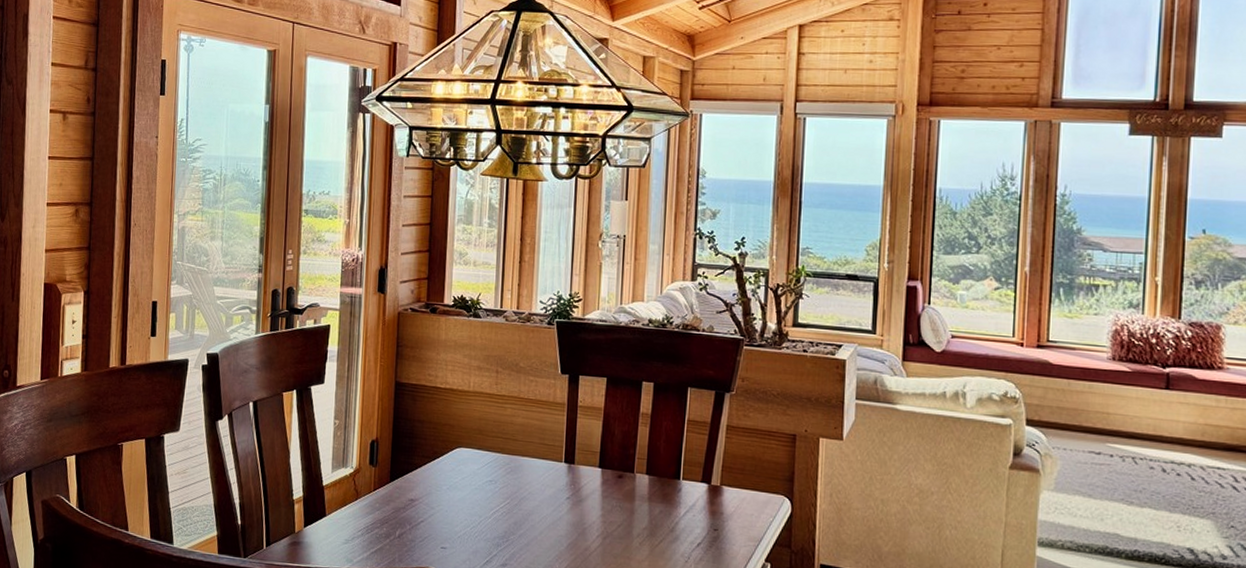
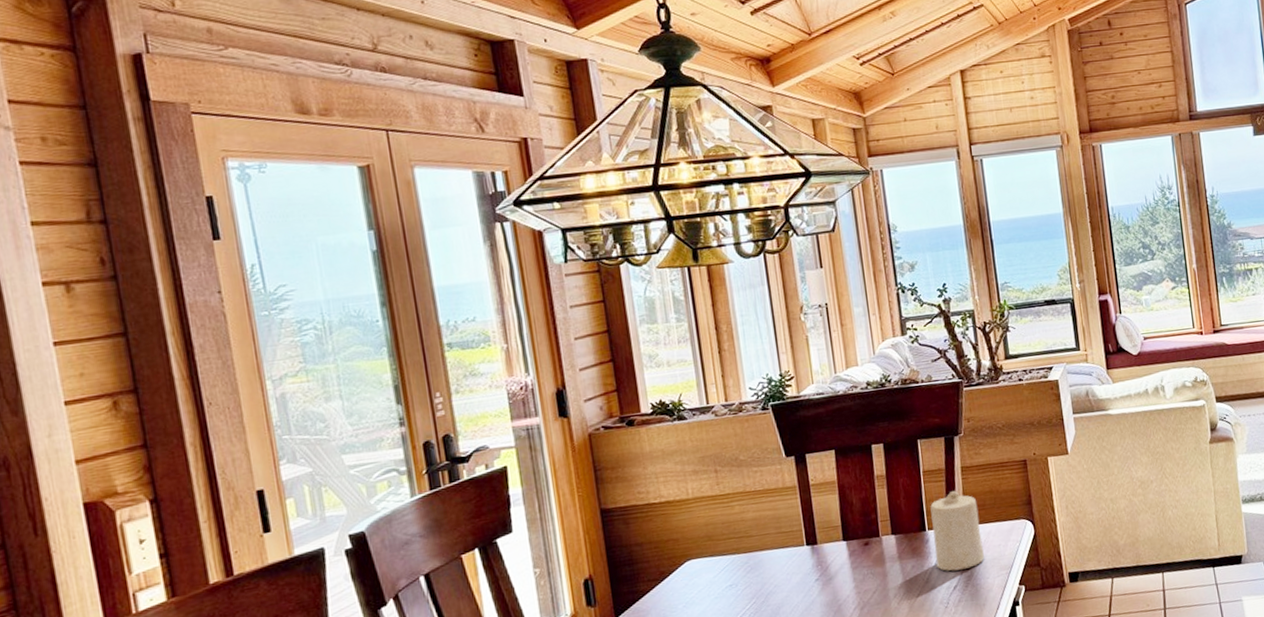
candle: none [684,446,737,529] -> present [930,490,984,571]

